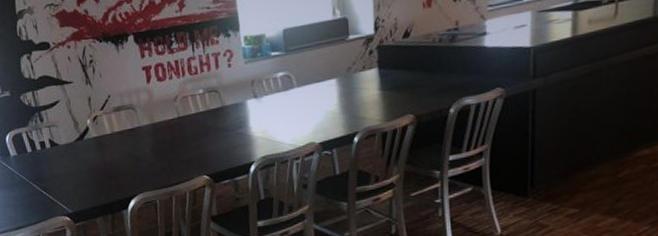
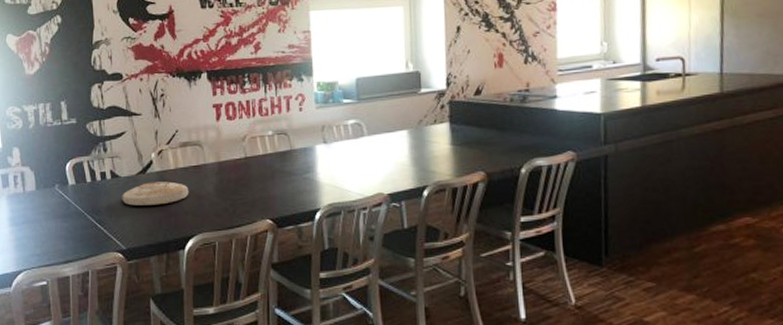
plate: none [63,146,127,172] -> present [122,181,189,206]

